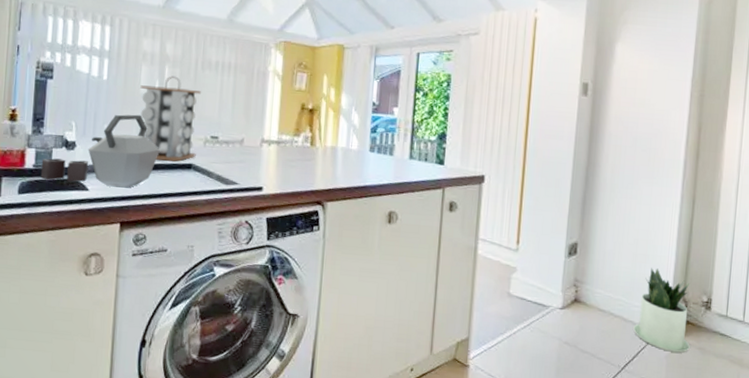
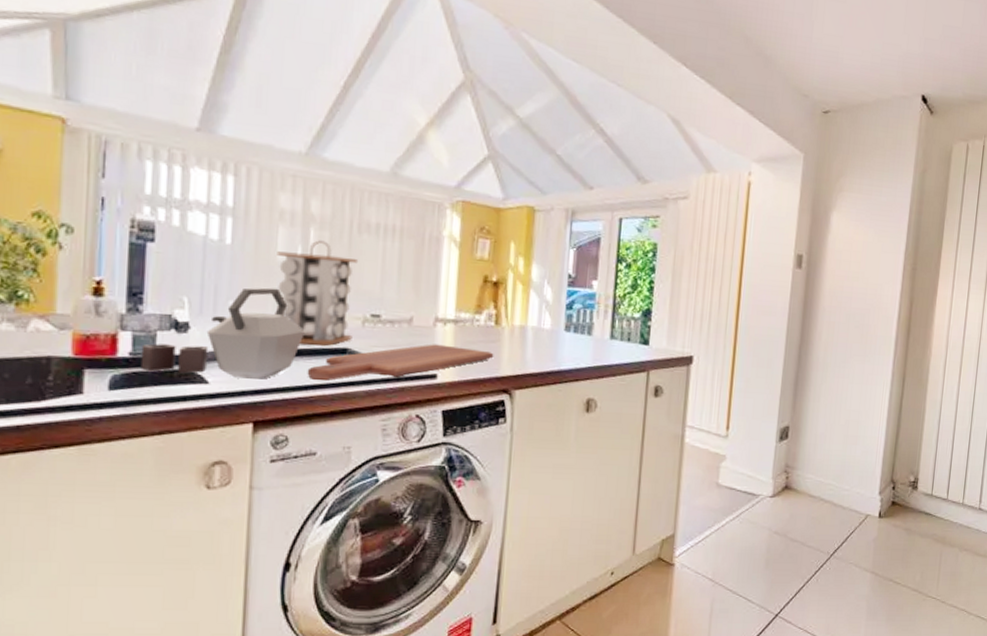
cutting board: none [161,161,310,190] -> present [307,344,494,380]
planter: present [633,268,690,353] -> none [843,449,898,535]

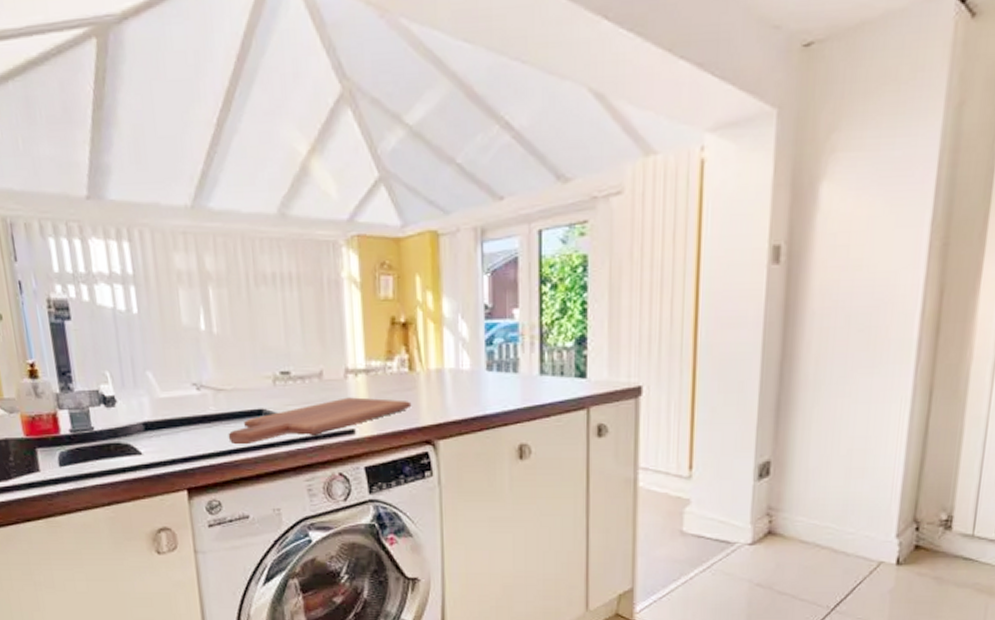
kettle: present [140,287,305,379] -> none [79,354,220,447]
spice rack: present [277,240,359,346] -> none [181,298,266,410]

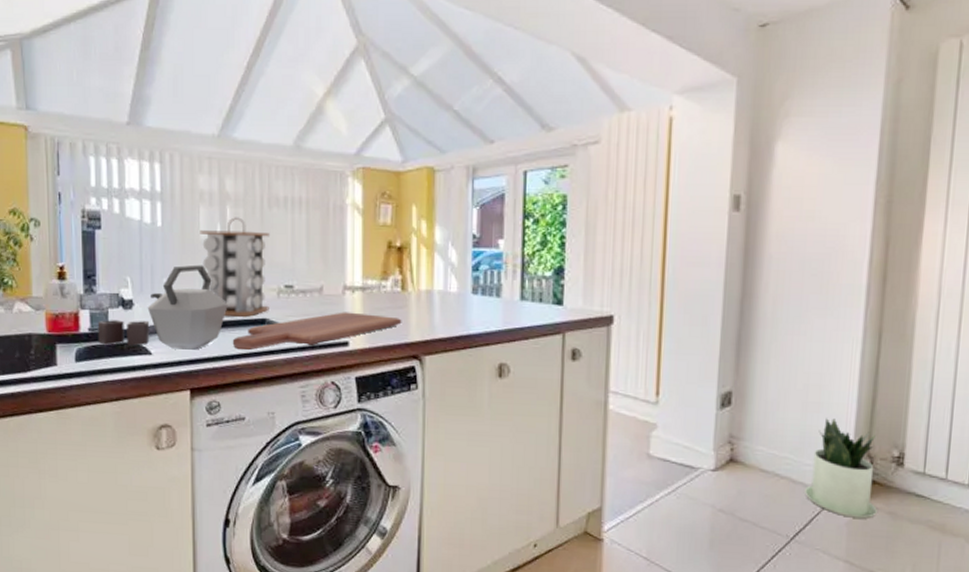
kettle: none [79,354,220,447] -> present [97,264,228,350]
spice rack: none [181,298,266,410] -> present [200,217,271,318]
planter: none [847,484,923,585] -> present [805,418,877,519]

